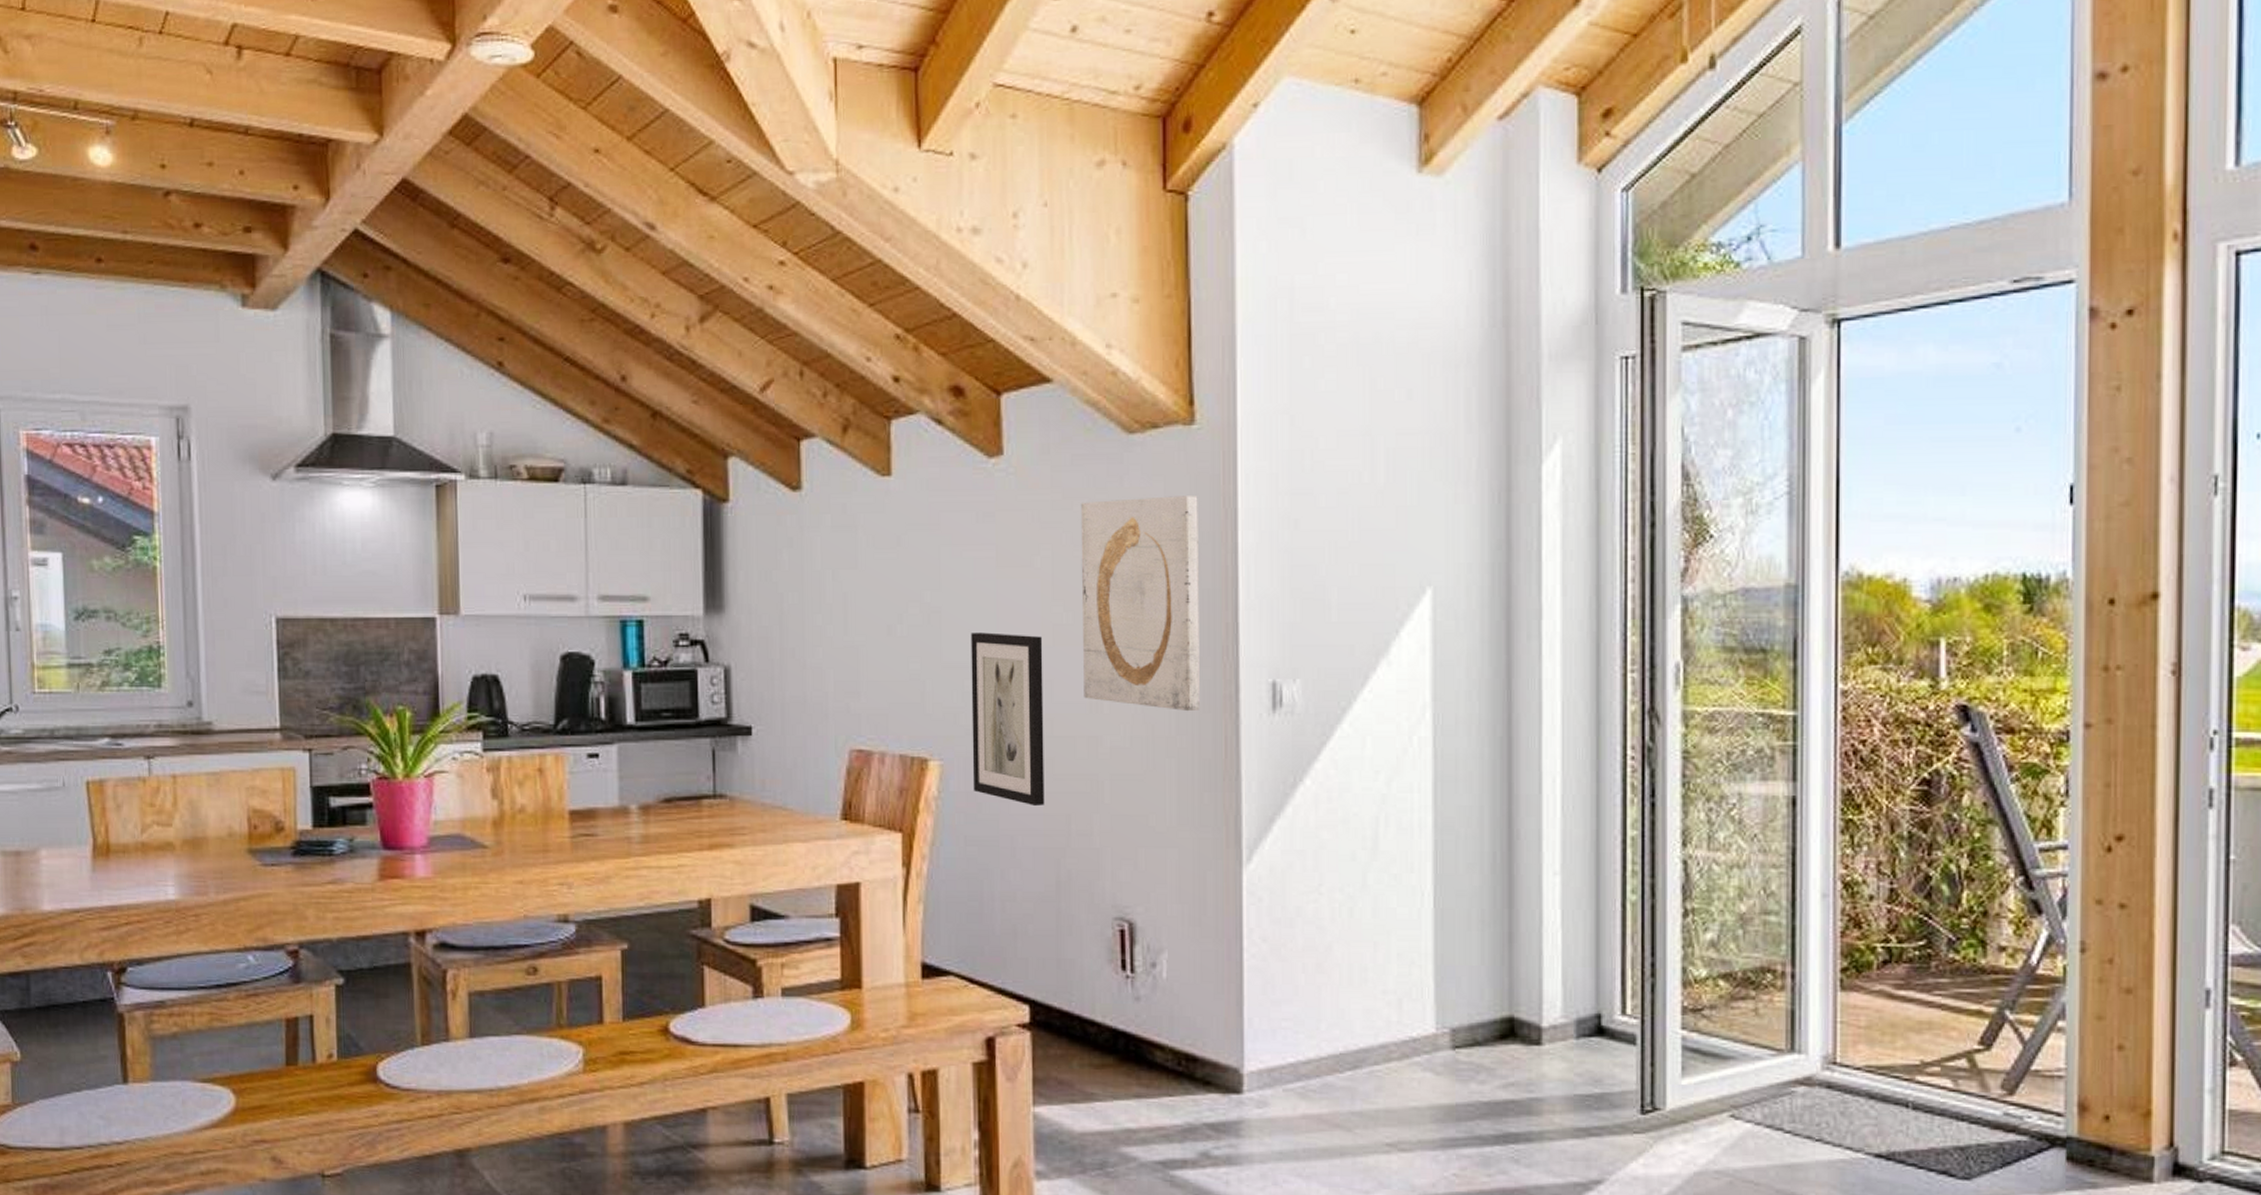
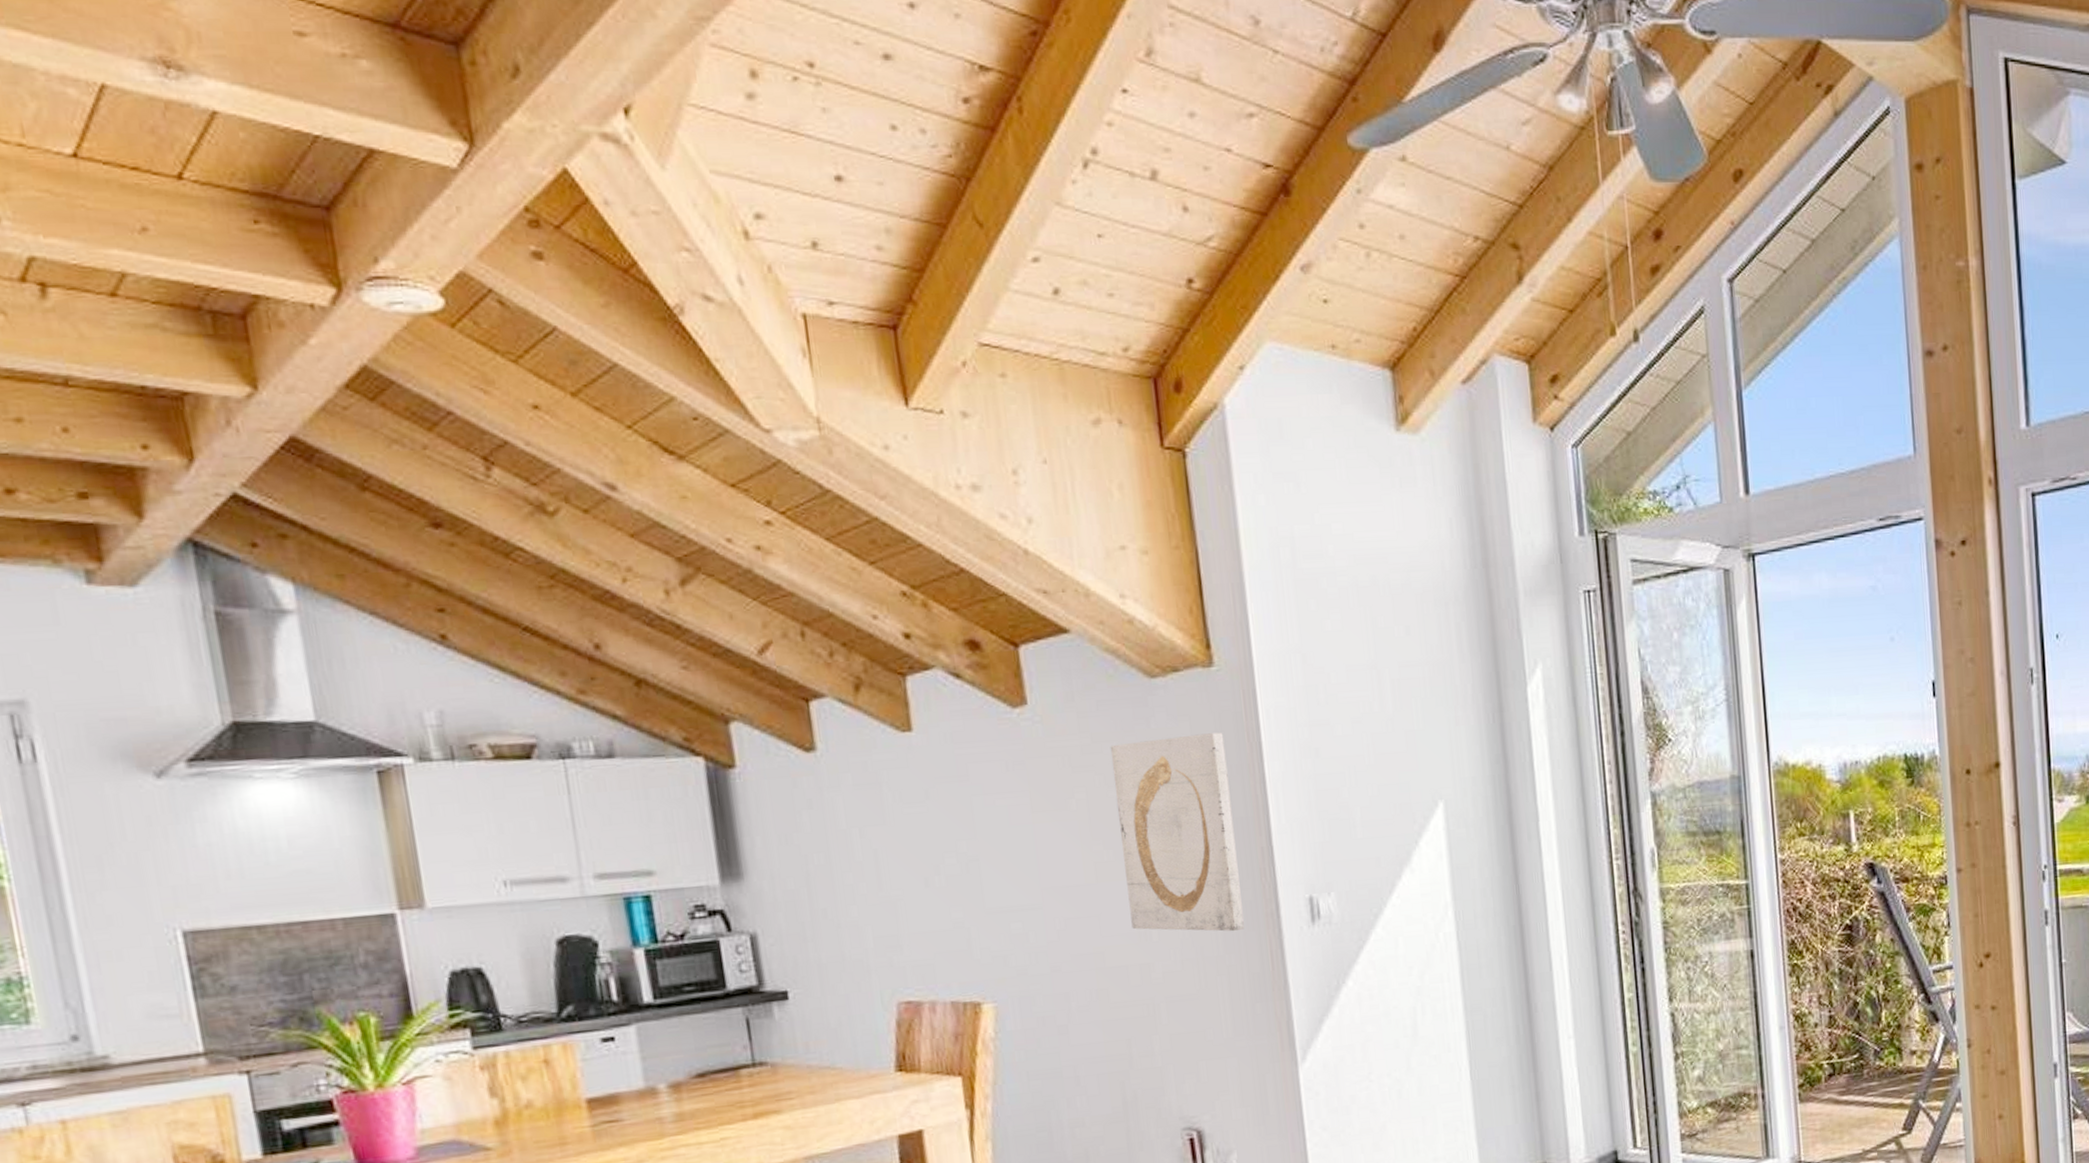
wall art: present [971,632,1045,807] -> none [1012,874,1104,1036]

